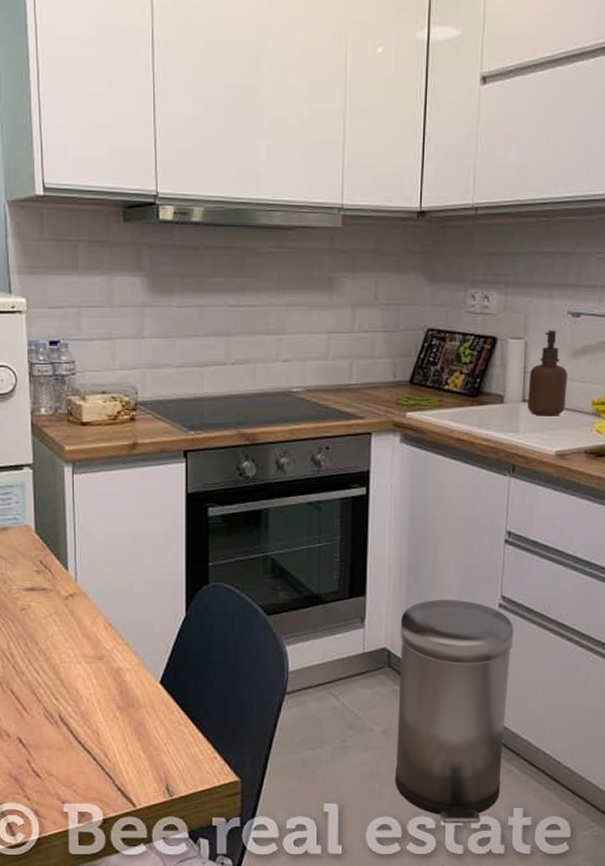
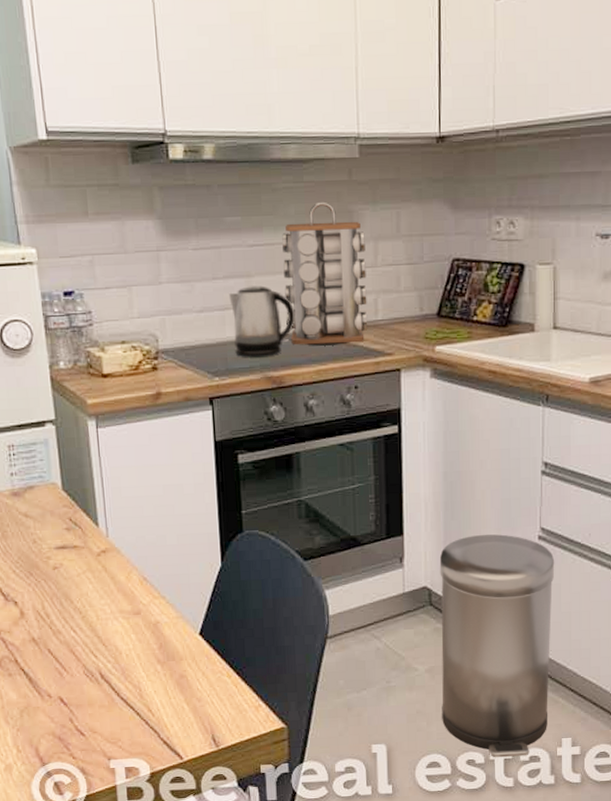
kettle: none [209,345,272,413] -> present [229,285,295,357]
spice rack: none [263,267,343,406] -> present [282,201,368,346]
soap dispenser: present [527,329,568,416] -> none [559,253,599,343]

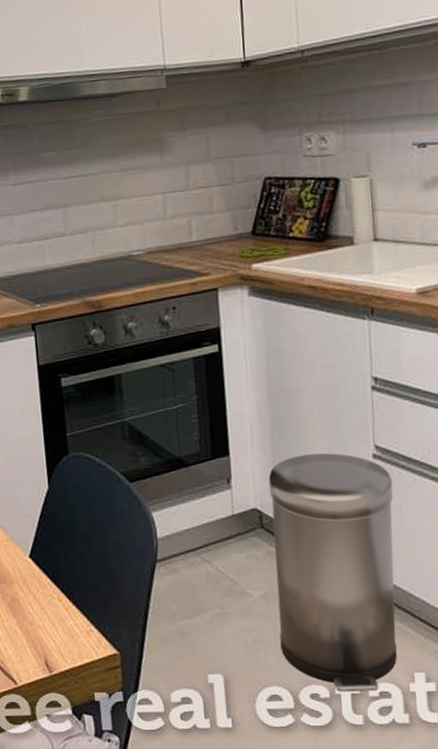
kettle: present [229,285,295,357] -> none [47,215,111,284]
spice rack: present [282,201,368,346] -> none [95,131,183,270]

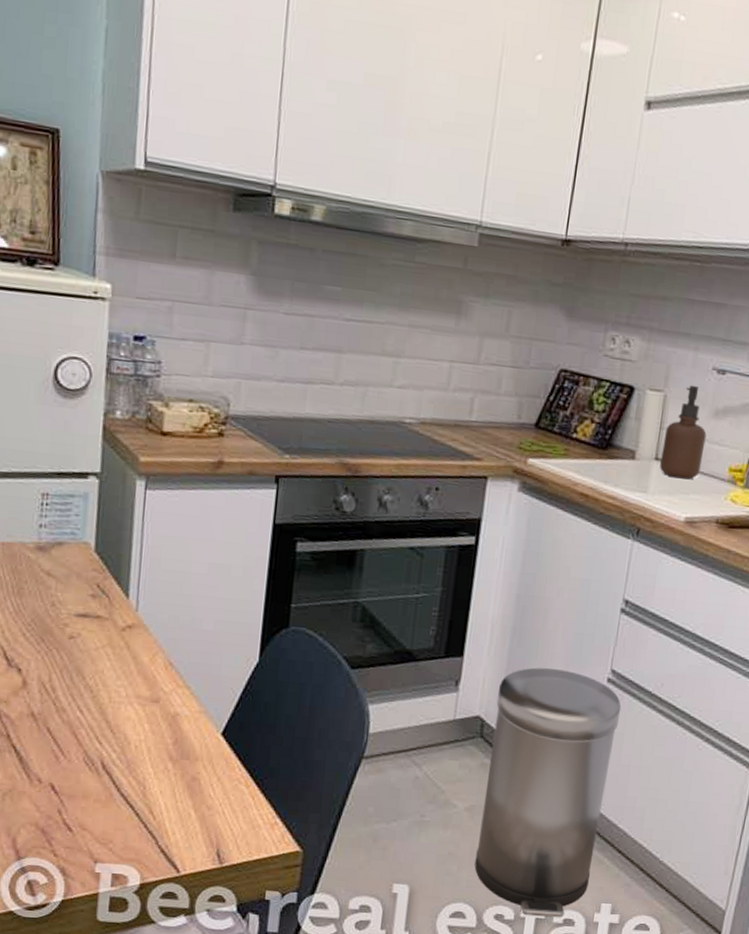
soap dispenser: none [378,163,422,254] -> present [659,384,707,480]

